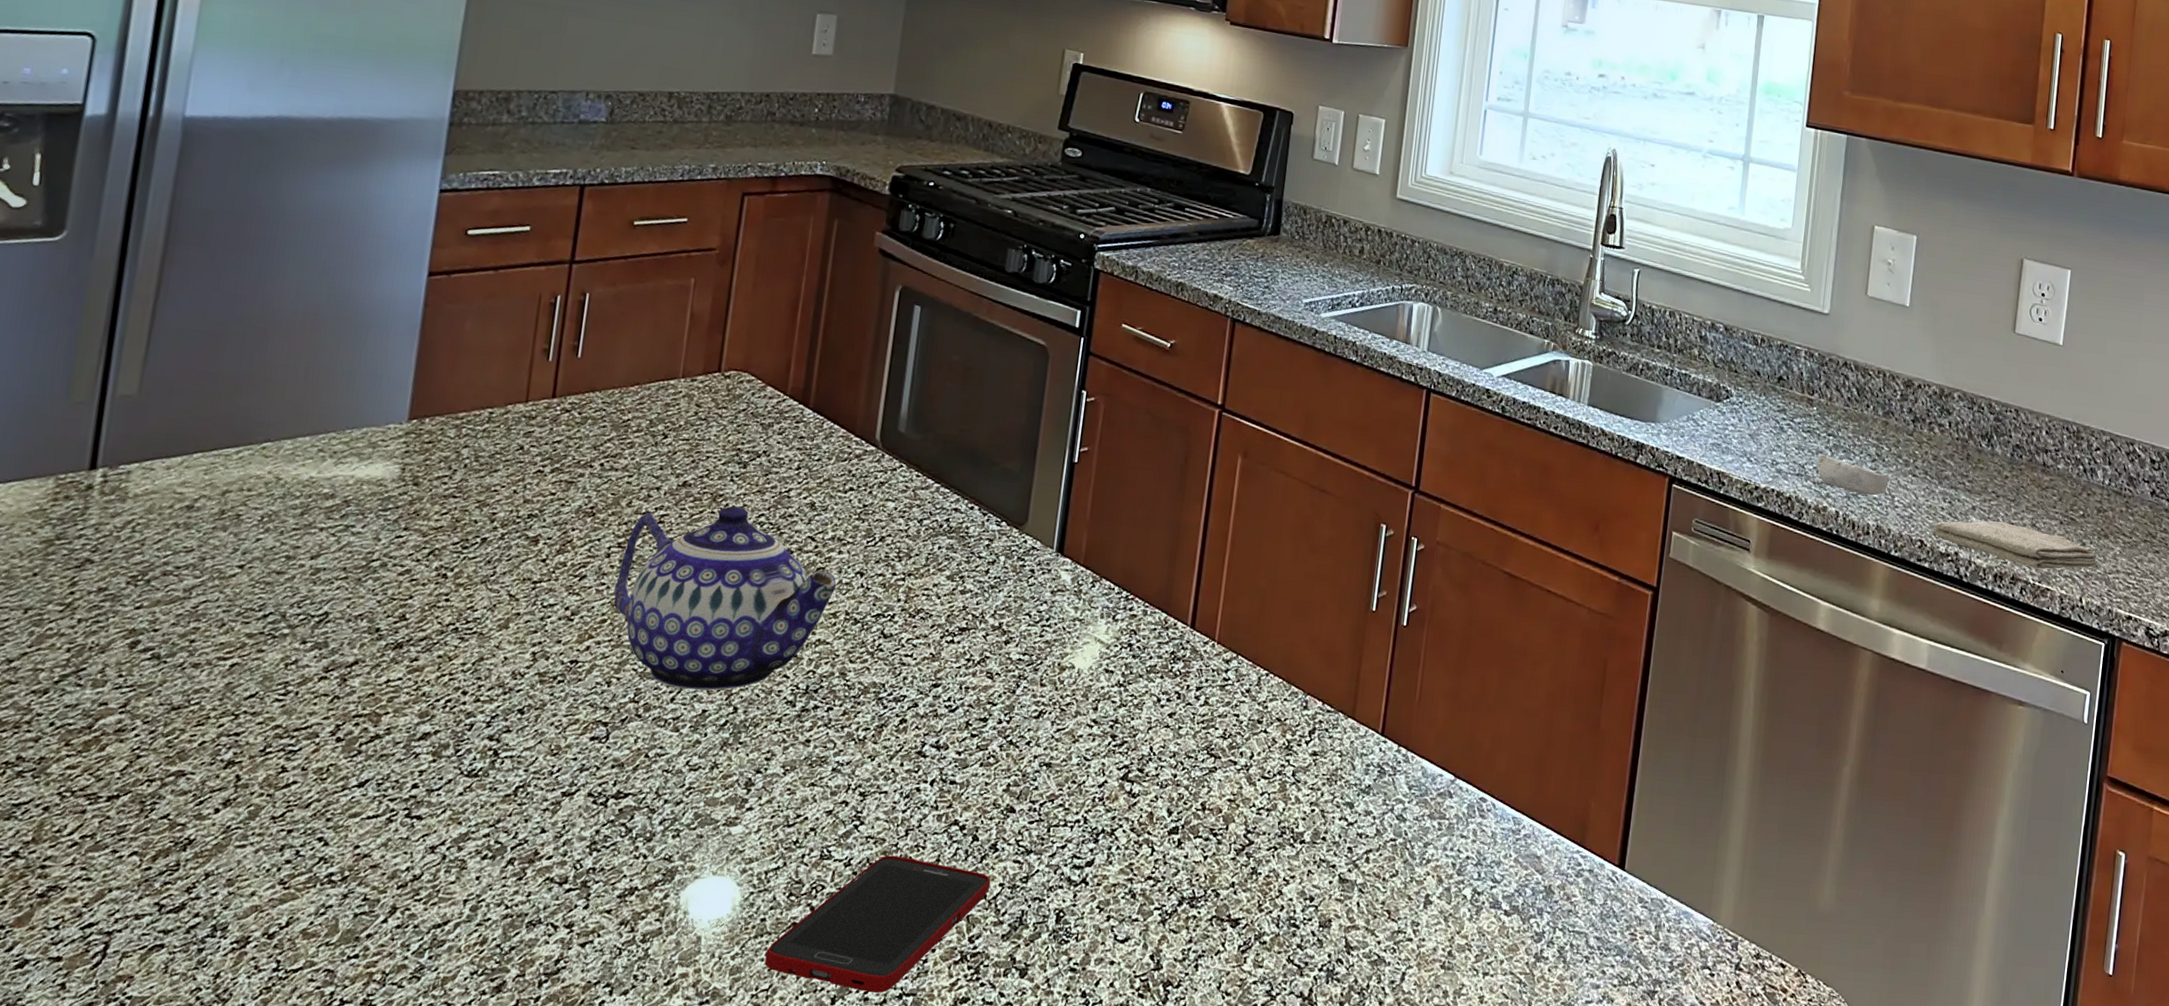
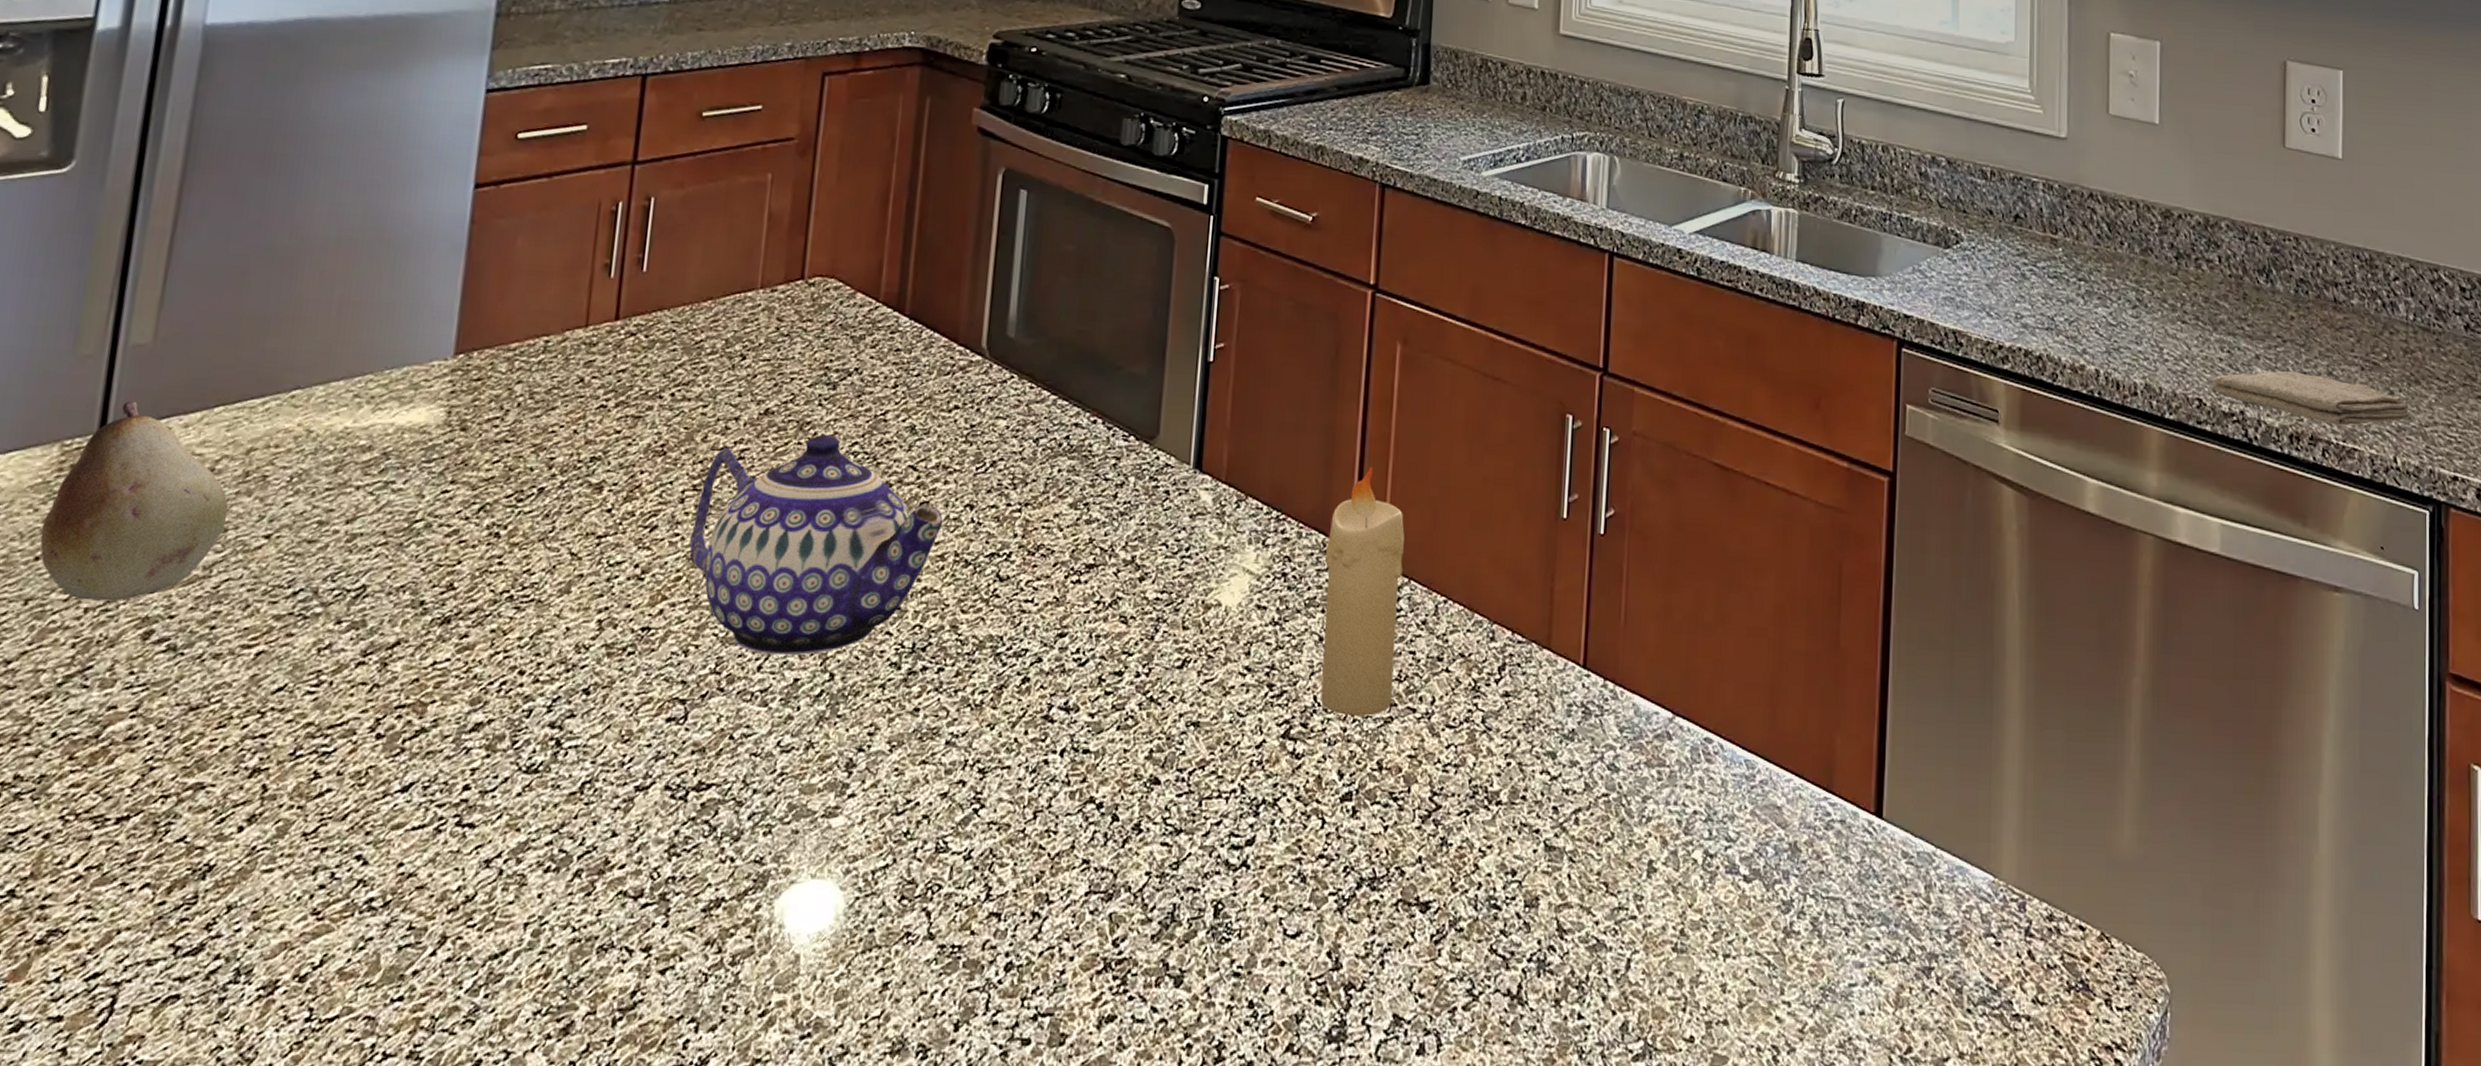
fruit: none [37,444,207,615] -> present [40,401,229,601]
cell phone: present [764,855,991,993] -> none [874,843,1136,1014]
candle: none [1156,558,1236,766] -> present [1320,466,1405,716]
soap bar: present [1817,453,1888,496] -> none [2069,302,2153,349]

